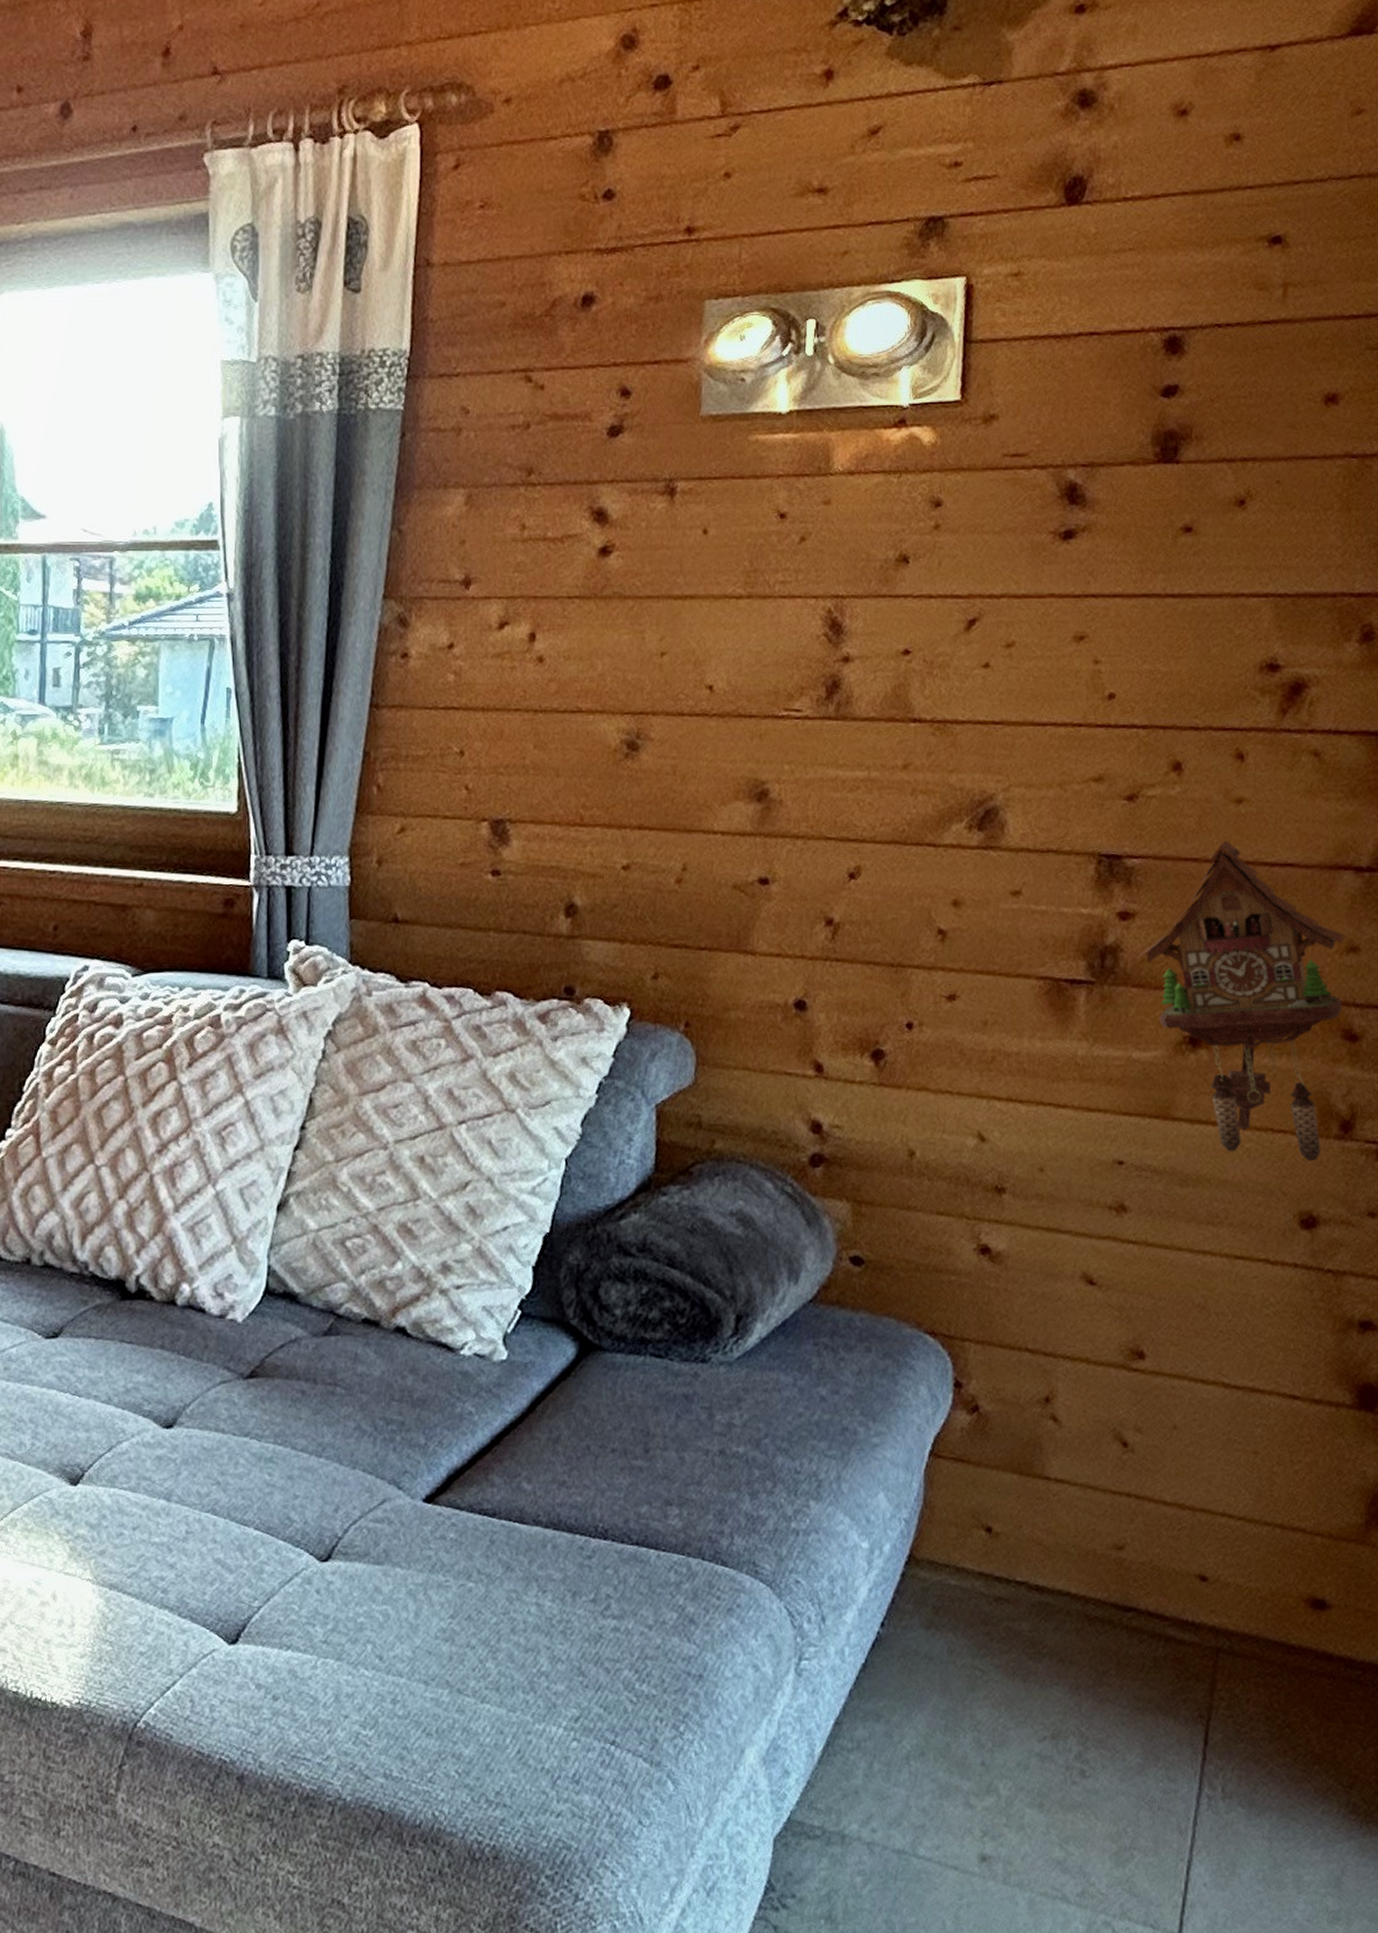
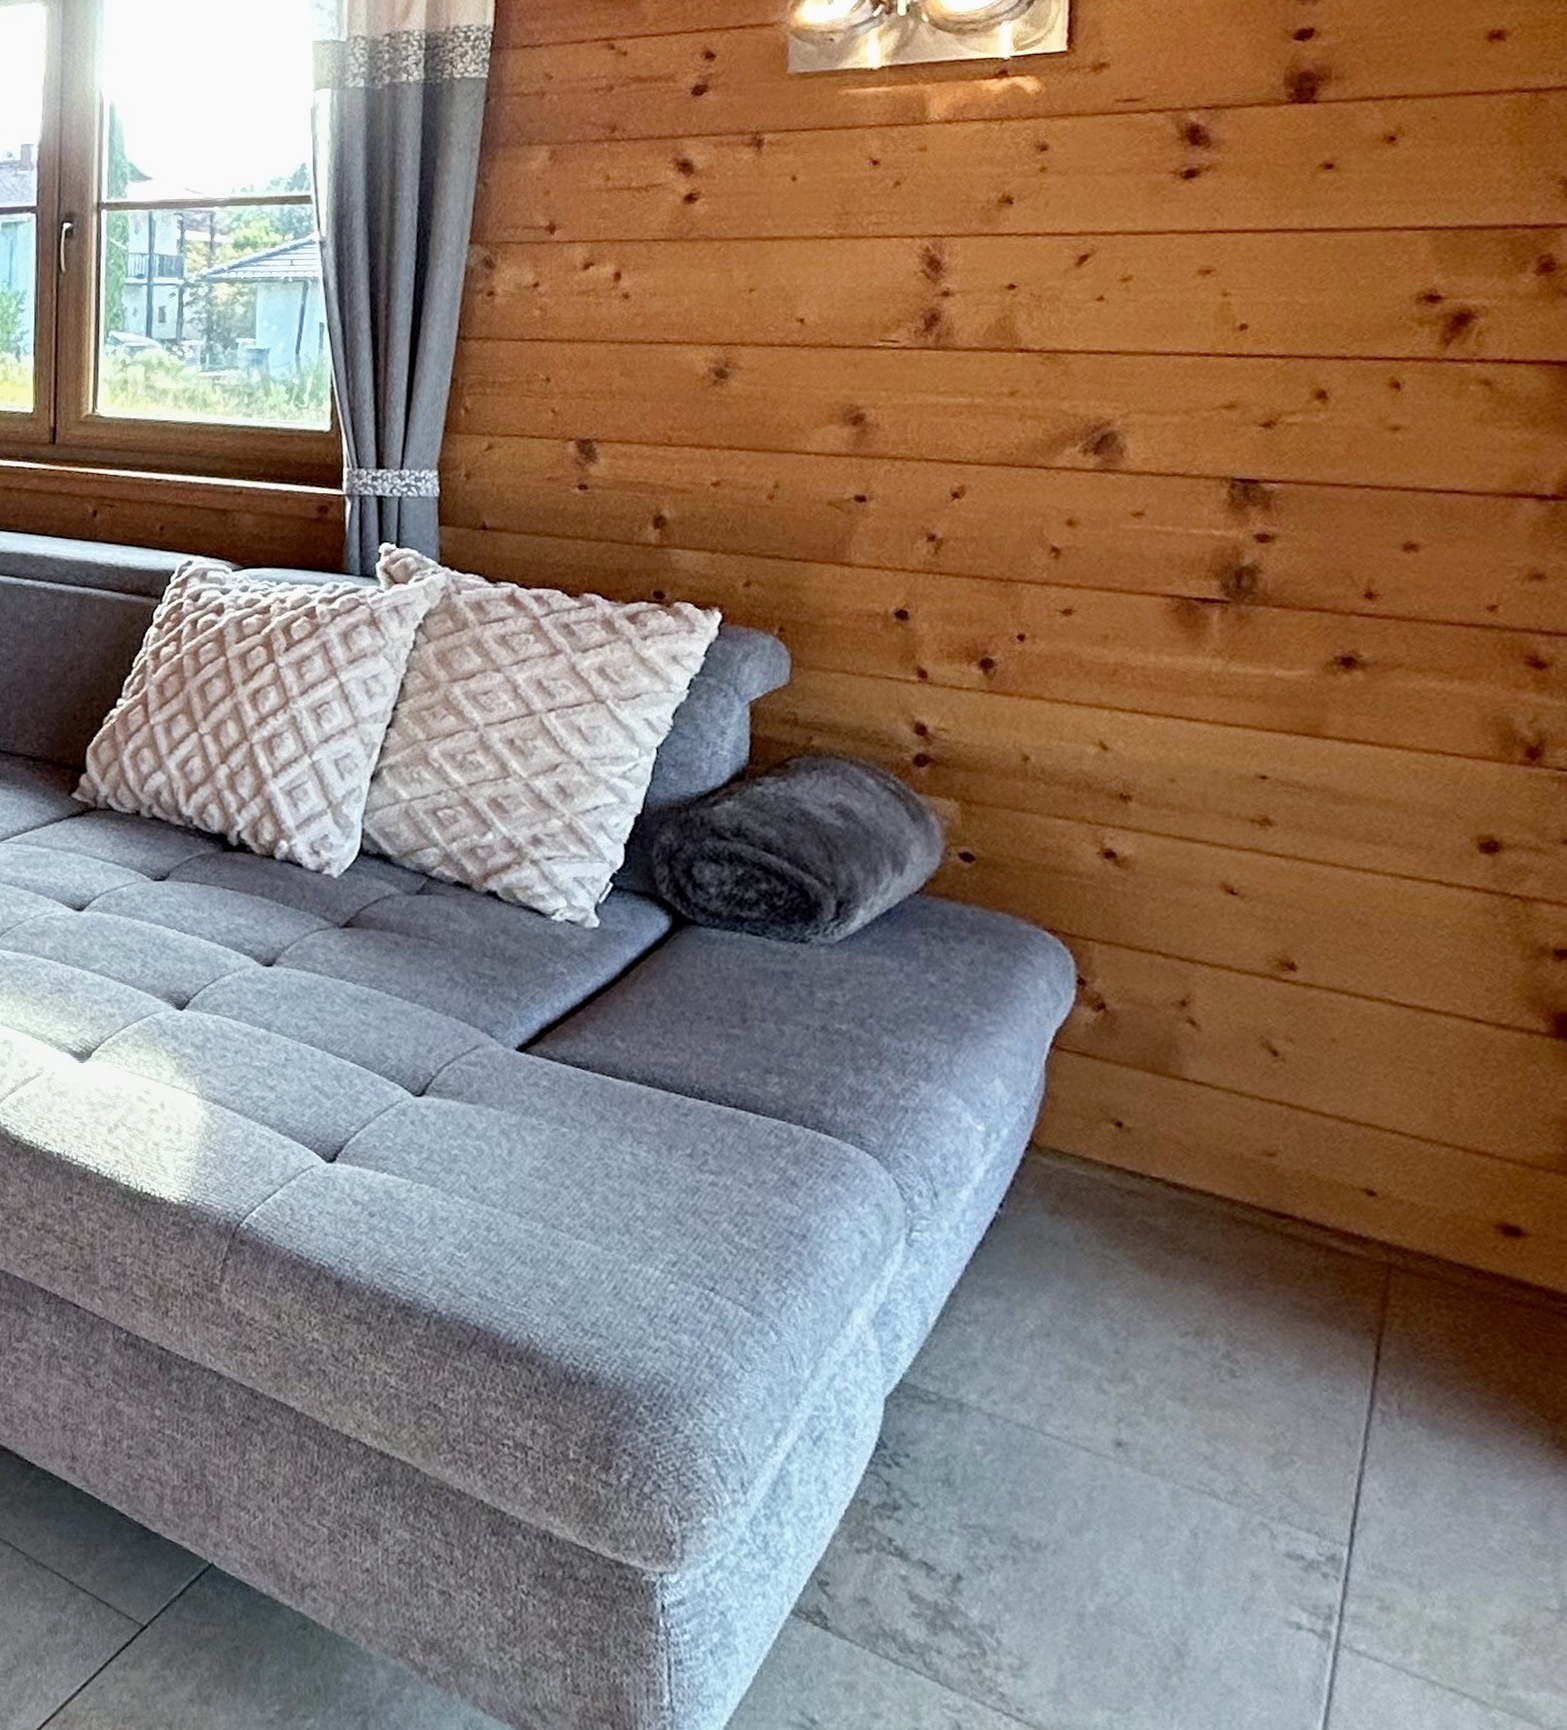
cuckoo clock: present [1135,840,1346,1162] -> none [1276,467,1528,787]

